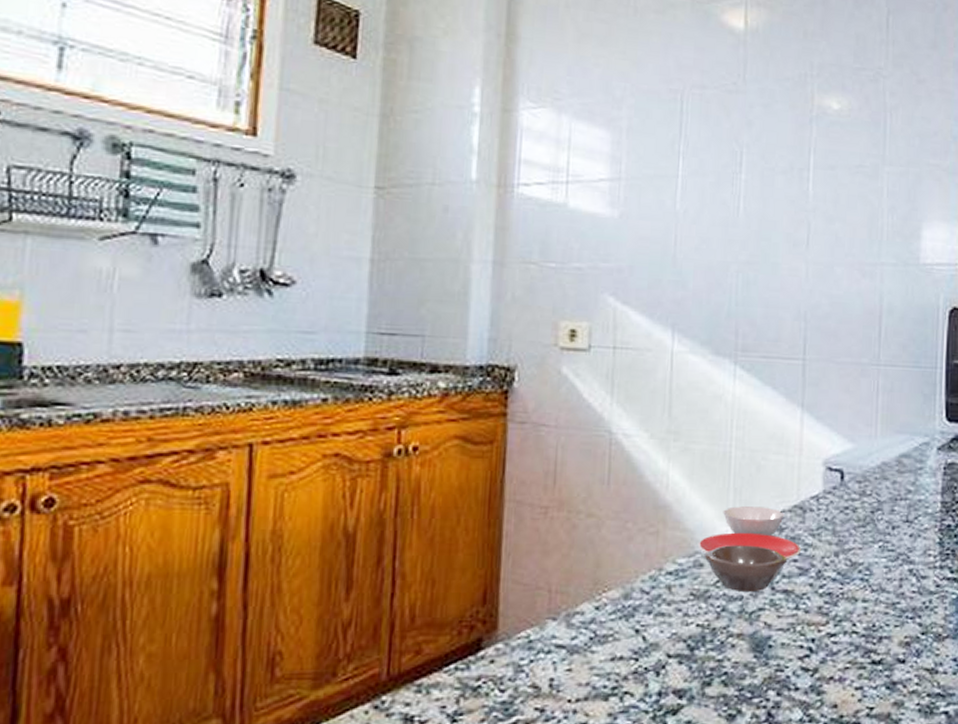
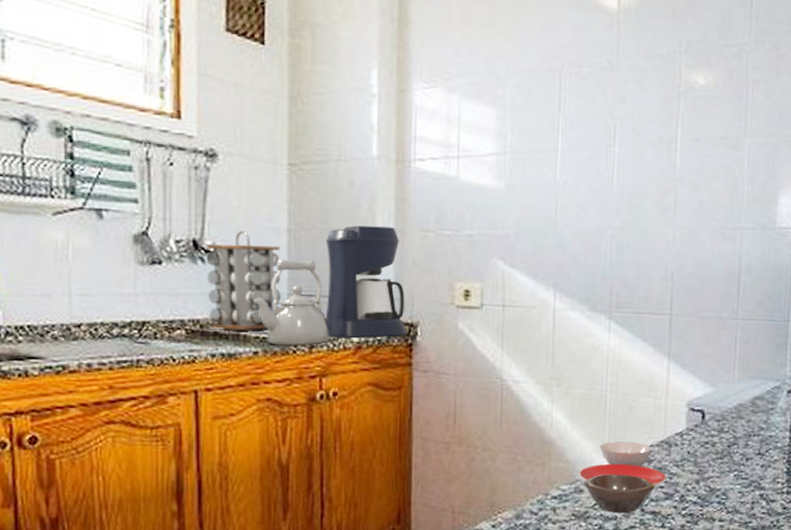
spice rack: none [272,260,361,375] -> present [206,230,281,331]
kettle: none [327,293,413,393] -> present [254,260,330,346]
coffee maker: none [408,255,503,385] -> present [325,225,407,339]

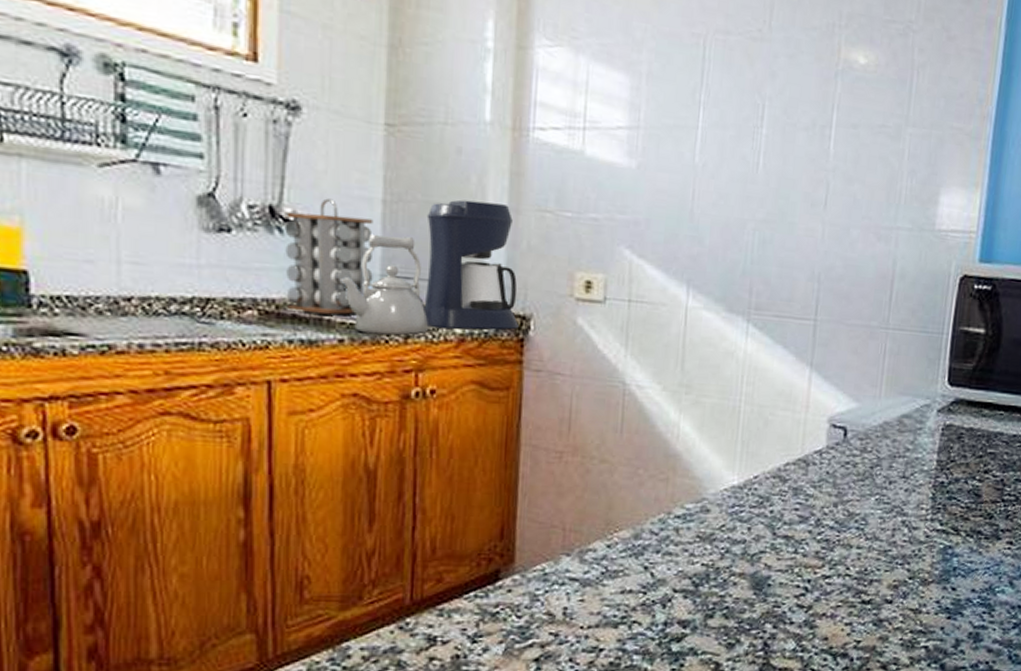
bowl: present [578,441,668,514] -> none [705,457,803,537]

